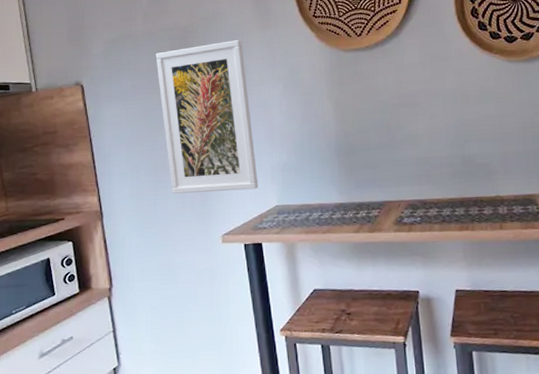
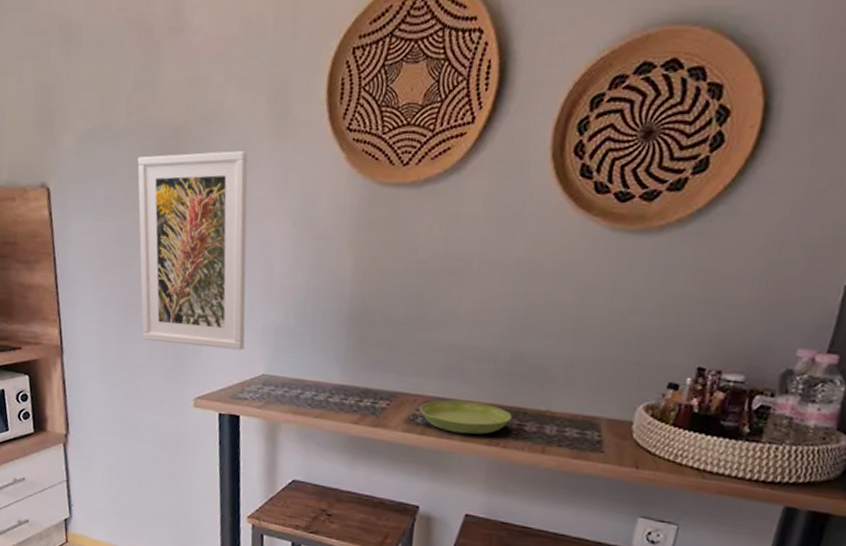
saucer: none [403,198,473,226] -> present [419,400,512,435]

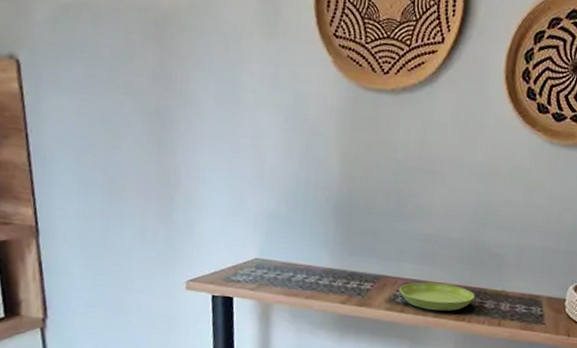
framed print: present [137,151,248,351] -> none [121,37,239,236]

